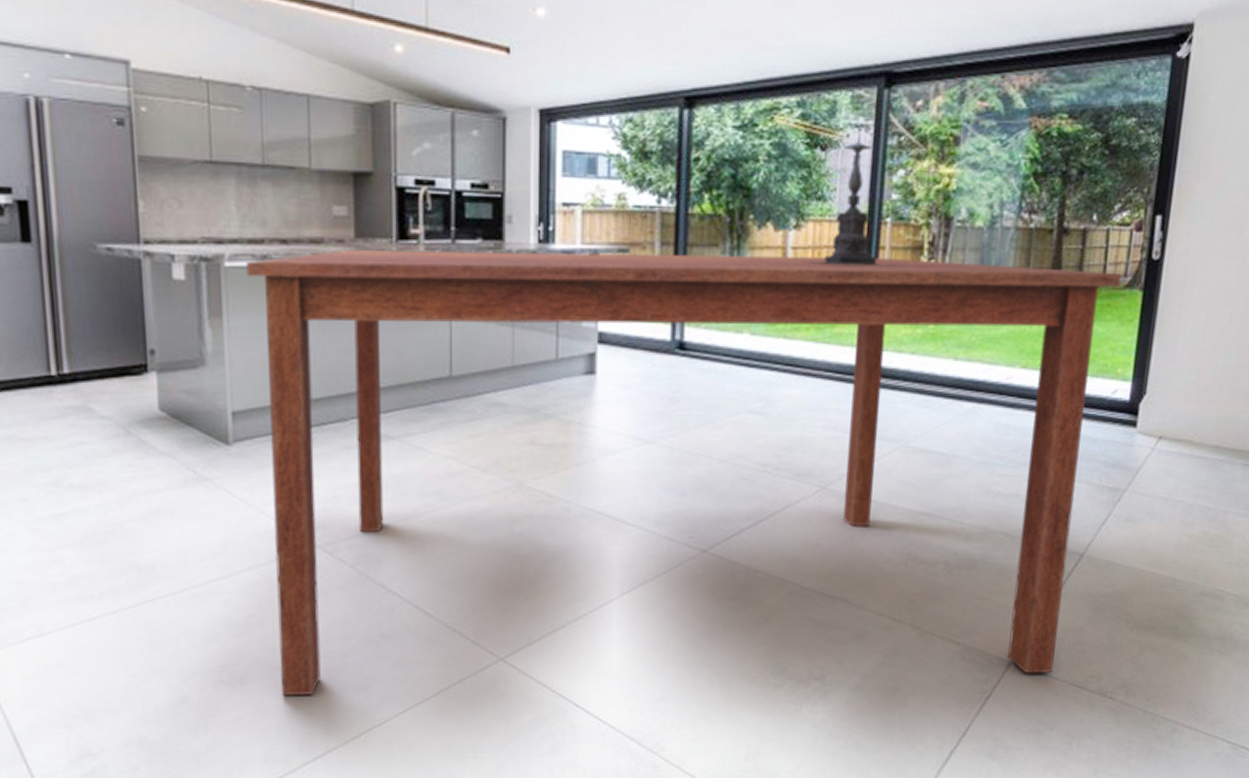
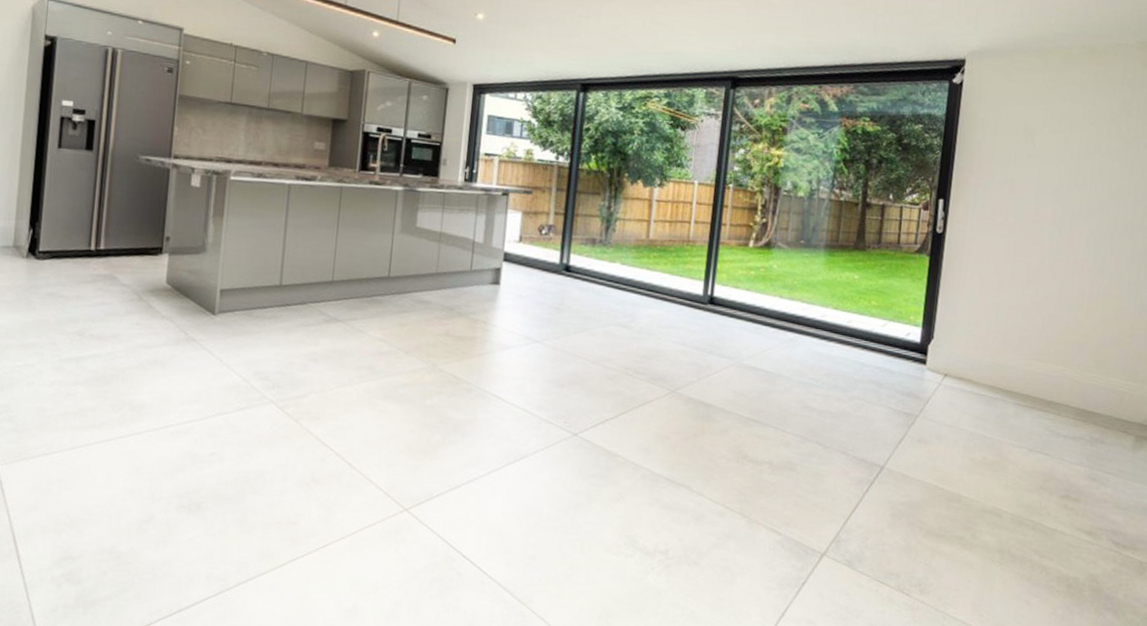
dining table: present [246,250,1122,697] -> none [228,175,913,567]
candle holder: present [801,124,894,266] -> none [663,113,734,220]

